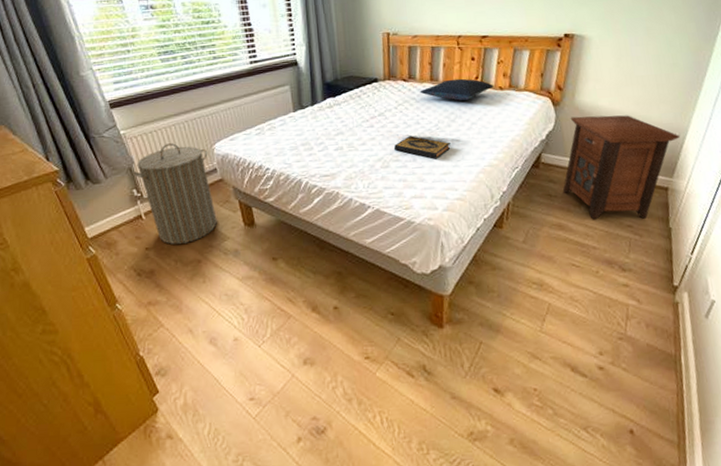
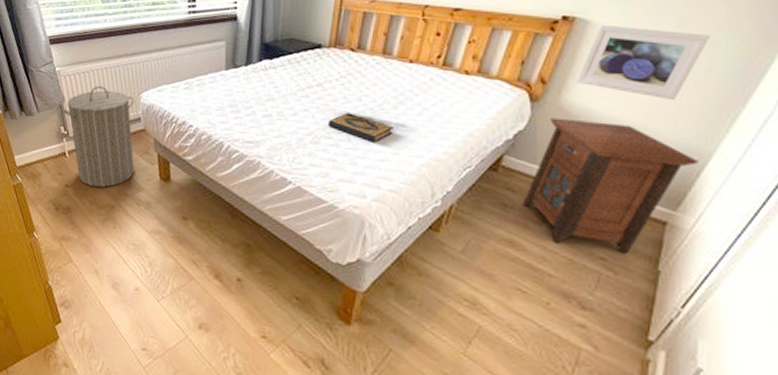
pillow: present [420,78,494,101] -> none [368,55,458,81]
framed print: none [583,37,669,92] -> present [575,24,710,101]

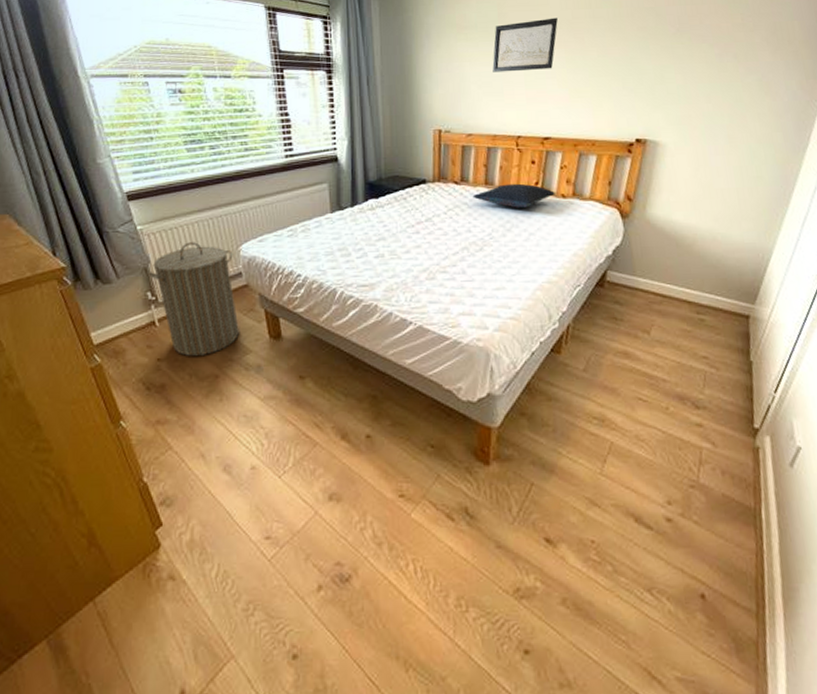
hardback book: present [328,113,394,143] -> none [442,245,505,272]
pillow: none [368,55,458,81] -> present [472,183,555,208]
nightstand: present [522,117,698,254] -> none [629,231,763,350]
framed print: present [575,24,710,101] -> none [655,144,752,207]

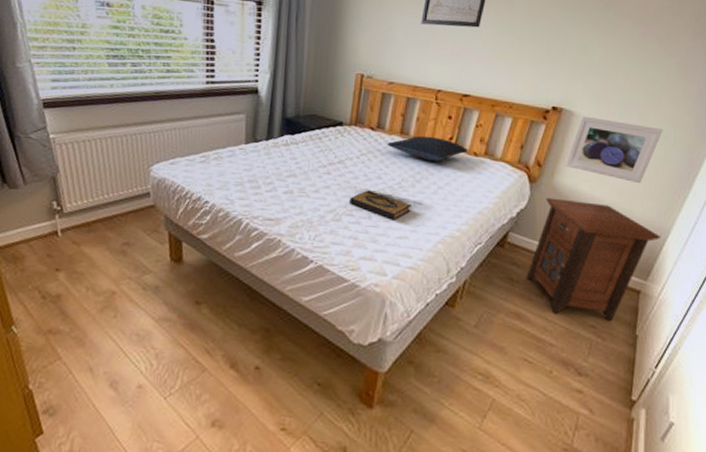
laundry hamper: present [147,242,239,356] -> none [55,156,144,271]
hardback book: none [442,245,505,272] -> present [350,190,412,221]
nightstand: none [629,231,763,350] -> present [526,197,660,321]
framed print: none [655,144,752,207] -> present [564,116,663,184]

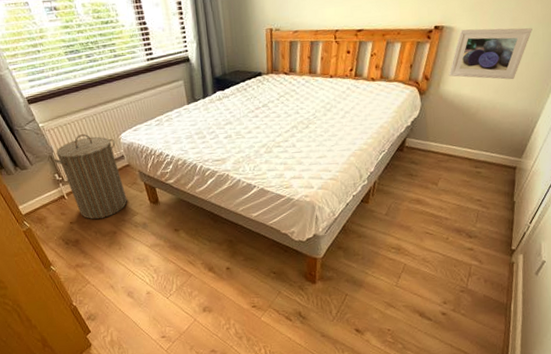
laundry hamper: none [55,156,144,271] -> present [52,134,127,219]
hardback book: present [350,190,412,221] -> none [276,124,326,145]
pillow: present [387,135,468,161] -> none [299,71,366,92]
nightstand: present [526,197,660,321] -> none [422,102,532,196]

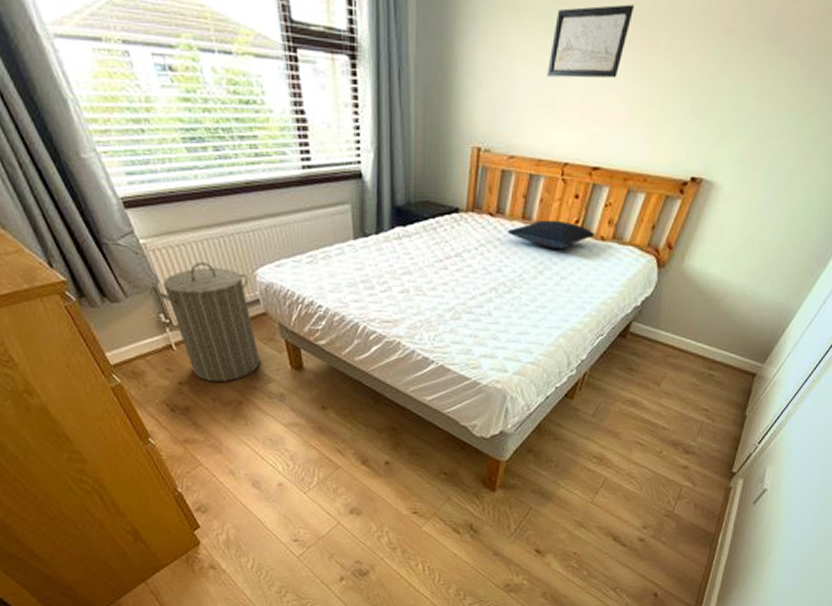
pillow: none [299,71,366,92] -> present [507,220,595,249]
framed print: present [448,28,532,80] -> none [697,187,809,263]

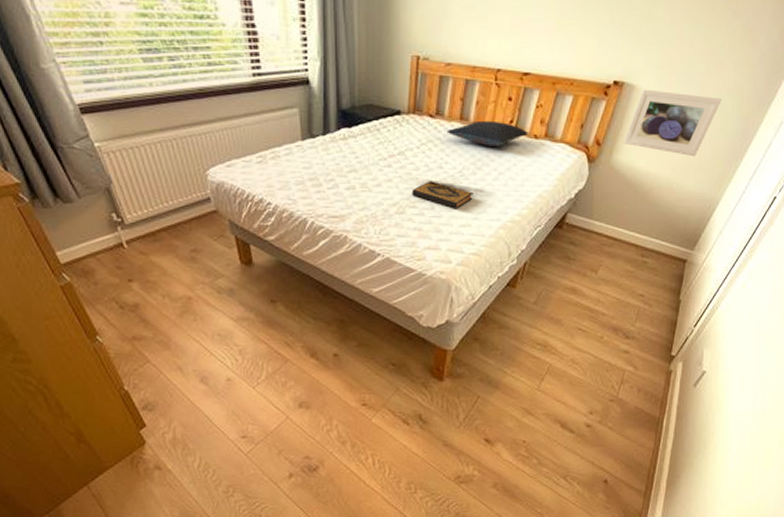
laundry hamper: present [157,262,260,381] -> none [110,163,210,278]
hardback book: none [469,285,533,316] -> present [412,181,473,209]
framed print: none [697,187,809,263] -> present [623,89,722,157]

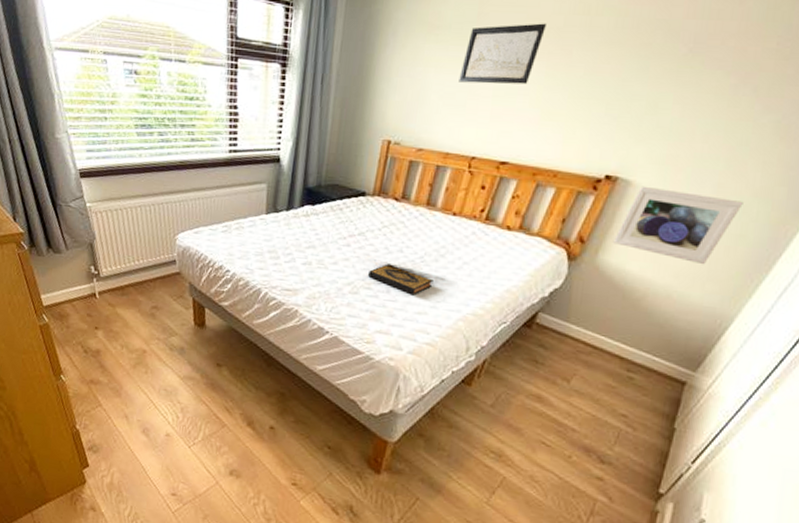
pillow: present [447,120,528,146] -> none [411,207,500,235]

